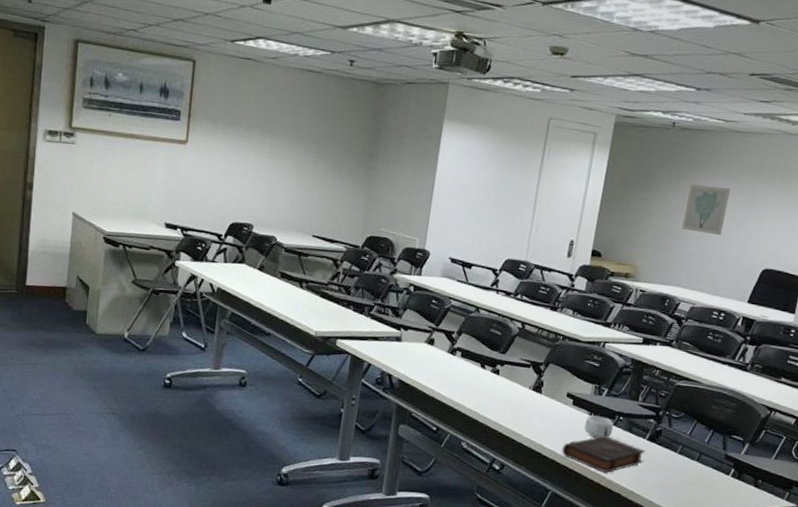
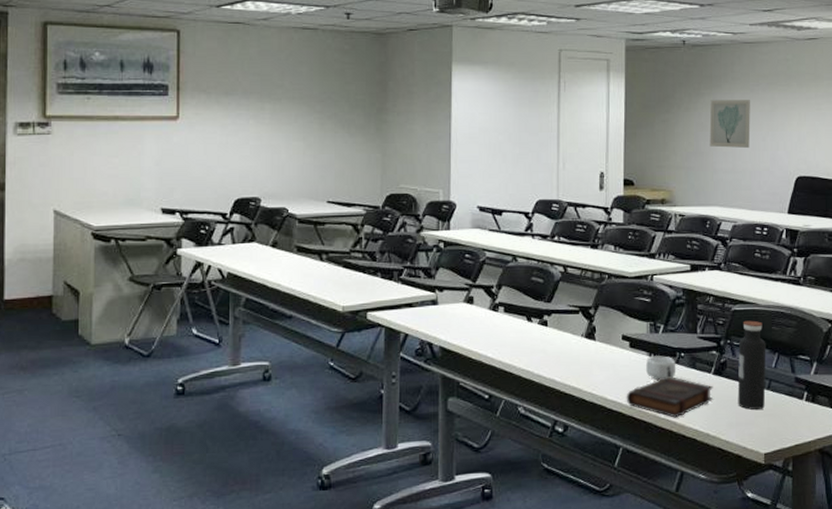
water bottle: none [666,396,703,478] -> present [737,320,766,410]

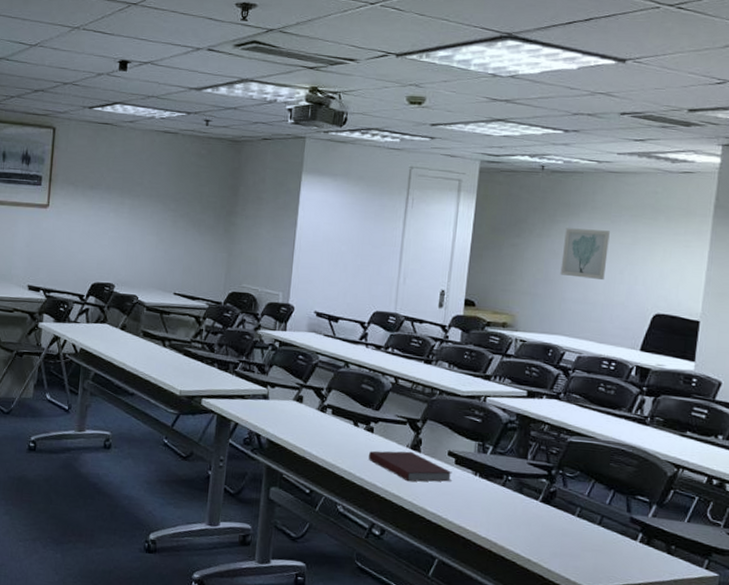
notebook: none [545,340,628,372] -> present [369,451,452,482]
book: present [626,375,714,418] -> none [446,496,540,539]
mug: present [646,356,676,381] -> none [470,475,502,500]
water bottle: present [737,320,766,410] -> none [564,453,602,544]

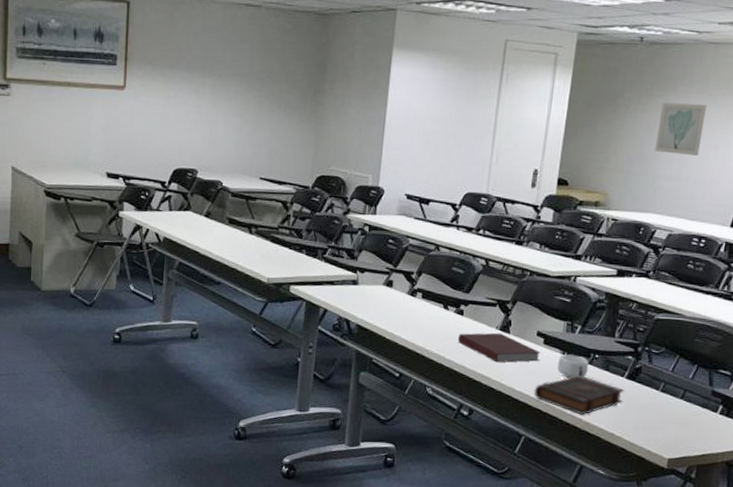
book: none [446,496,540,539] -> present [534,374,625,415]
mug: none [470,475,502,500] -> present [557,354,589,379]

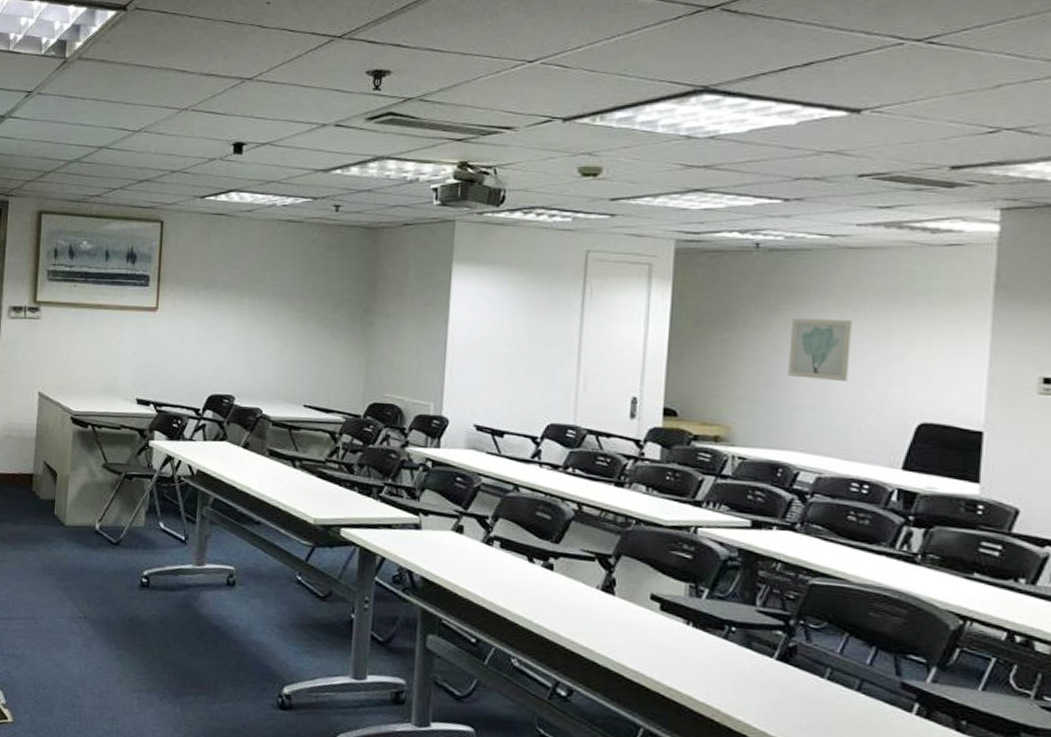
notebook: present [458,332,541,363] -> none [549,592,657,632]
book: present [534,374,625,415] -> none [651,651,776,705]
mug: present [557,354,589,379] -> none [681,624,724,656]

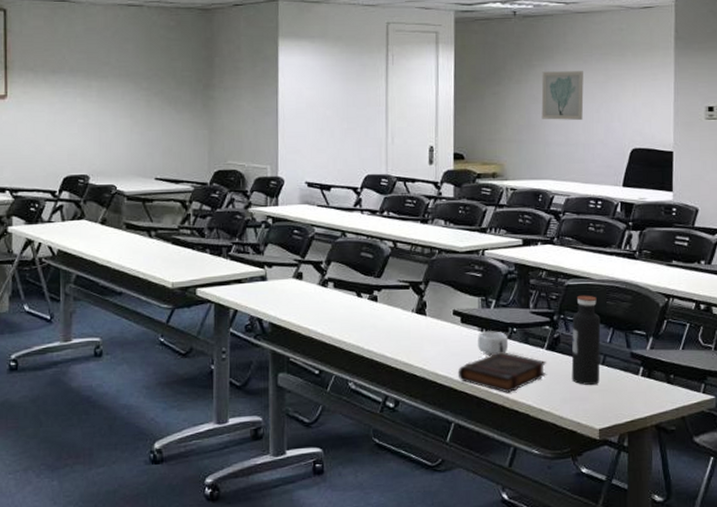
book: none [651,651,776,705] -> present [457,351,547,393]
mug: none [681,624,724,656] -> present [478,331,509,356]
water bottle: none [811,599,859,715] -> present [571,295,601,385]

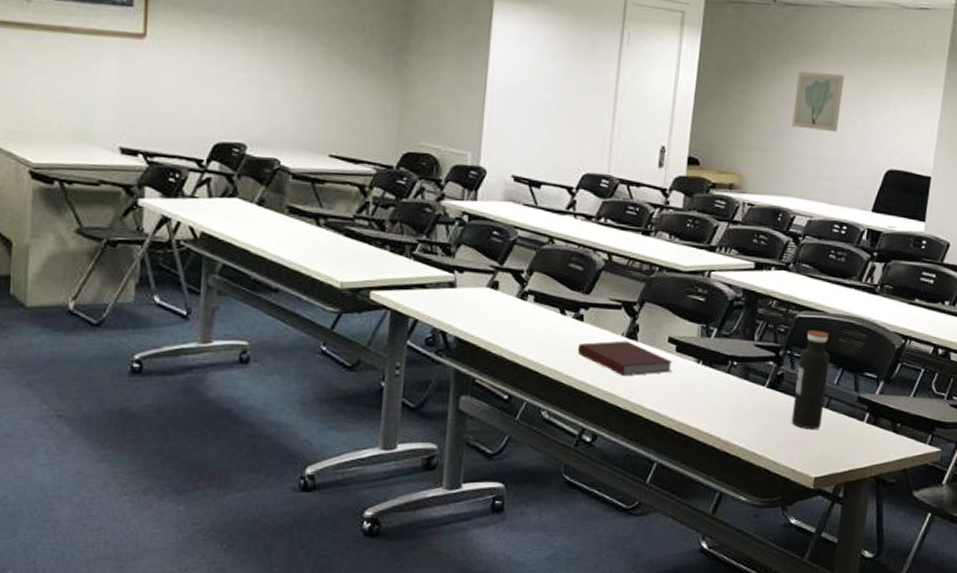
notebook: none [375,316,459,348] -> present [578,340,673,377]
book: present [457,351,547,393] -> none [666,386,766,433]
mug: present [478,331,509,356] -> none [692,363,727,391]

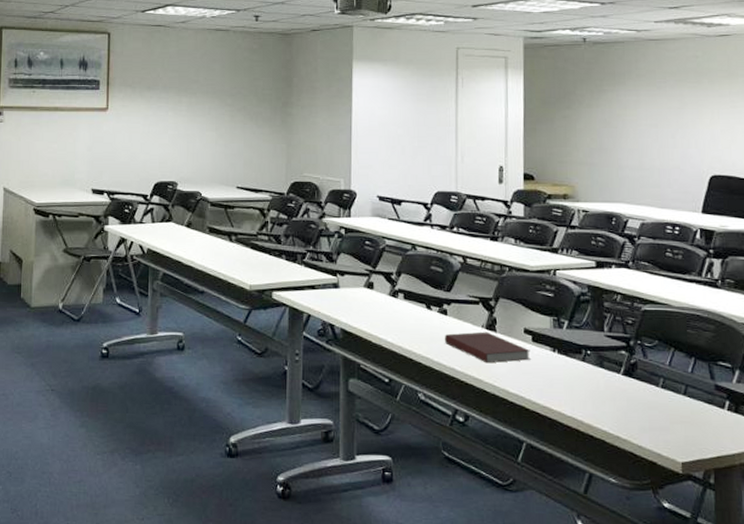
wall art: present [791,71,844,133] -> none [613,96,658,146]
water bottle: present [791,330,830,429] -> none [650,321,682,415]

